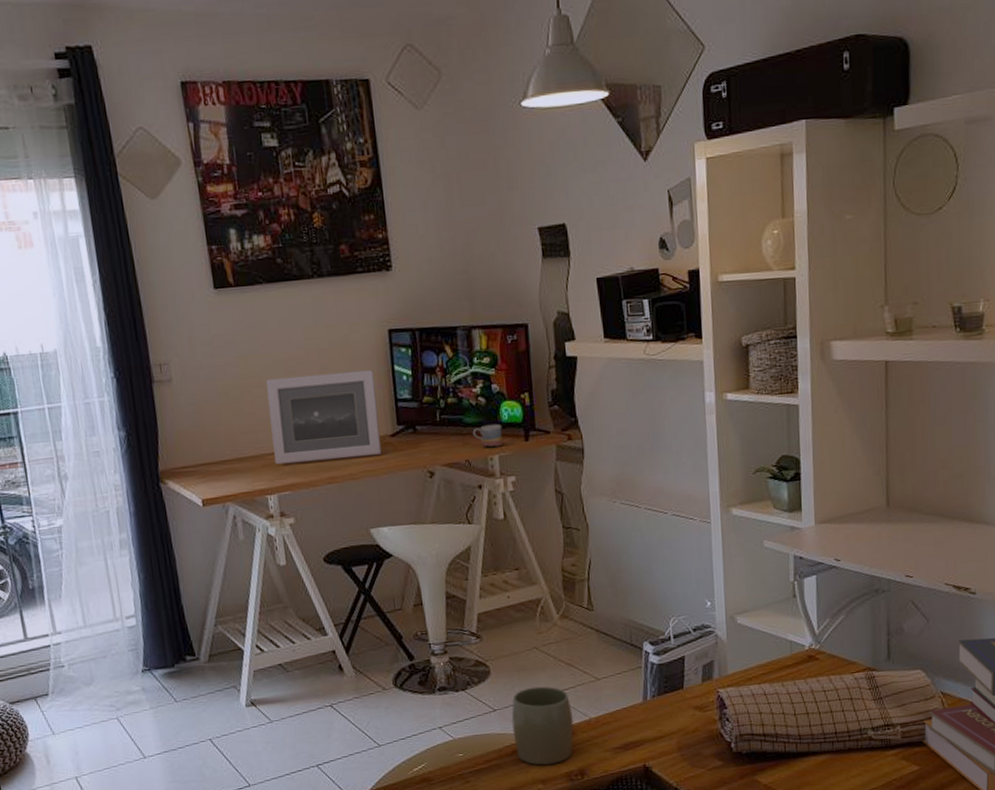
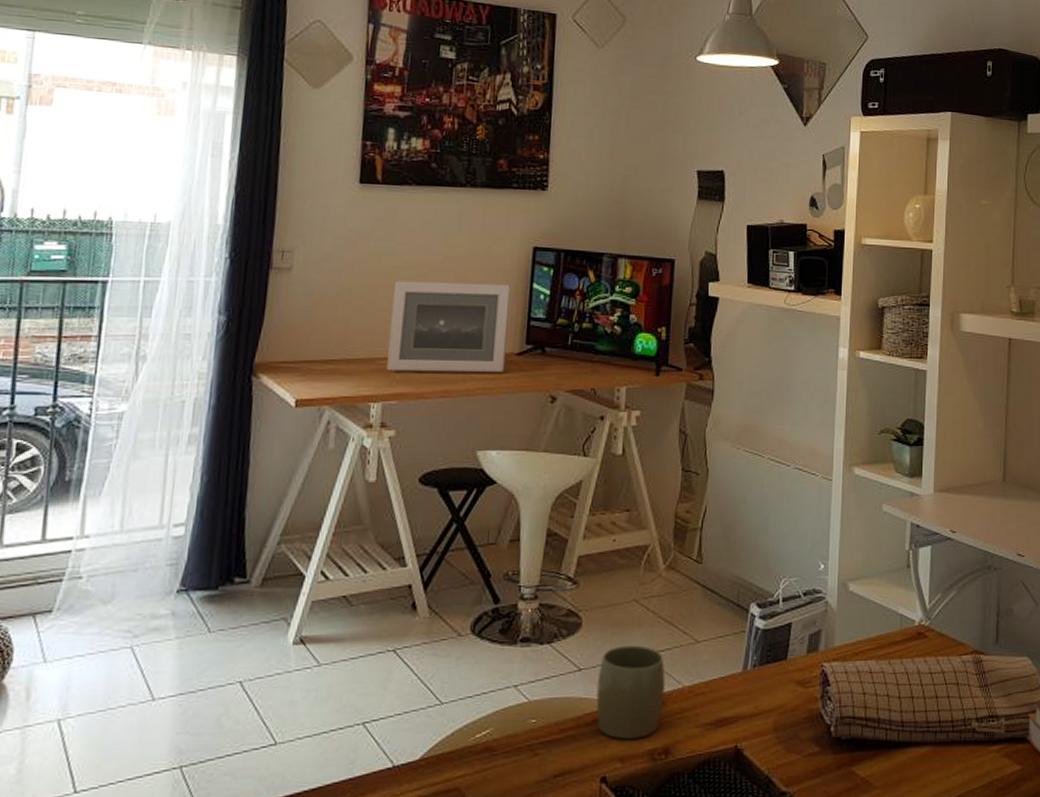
mug: present [472,423,503,448] -> none [603,354,635,379]

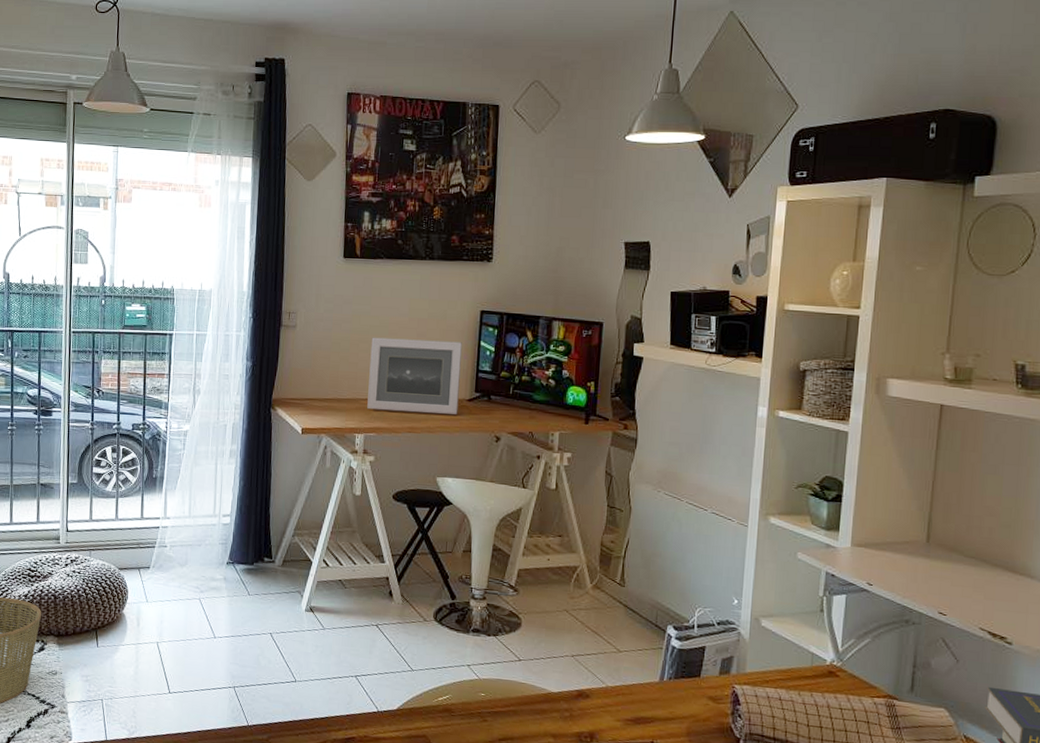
mug: present [596,645,666,739] -> none [533,646,591,722]

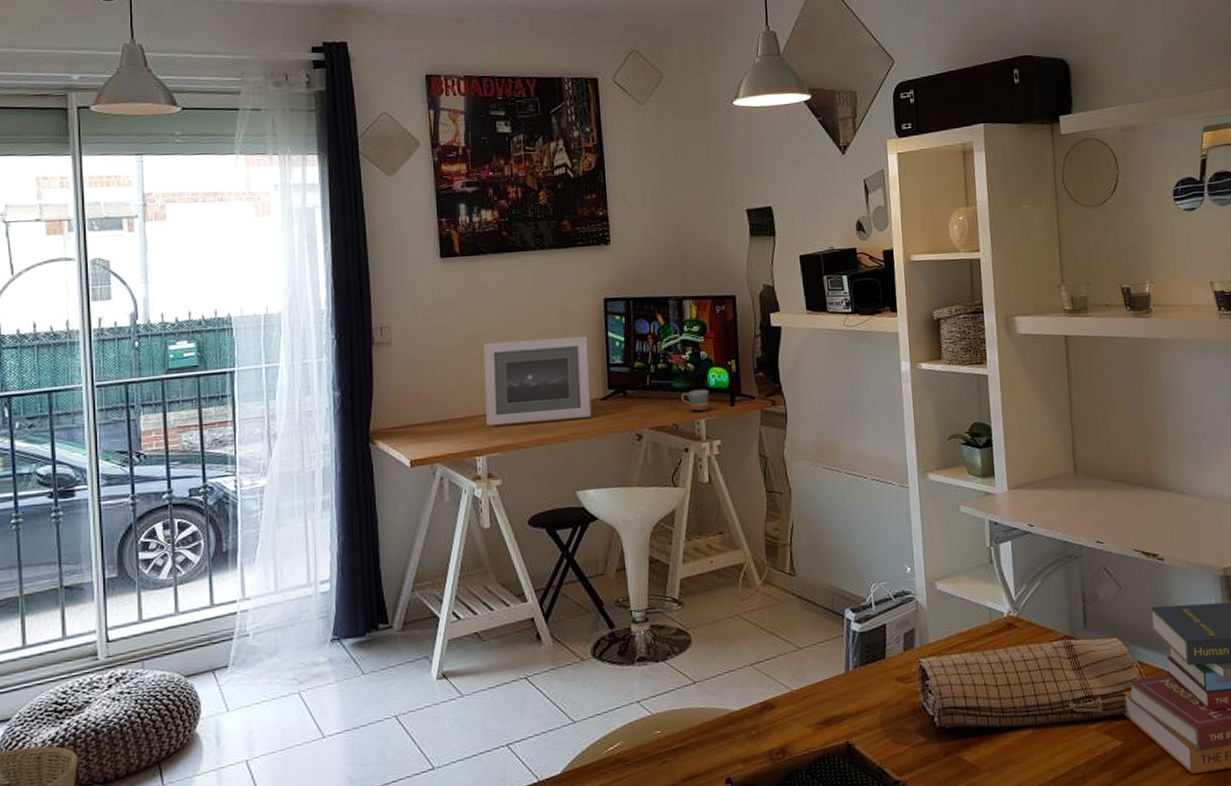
mug: none [539,404,567,425] -> present [680,389,710,412]

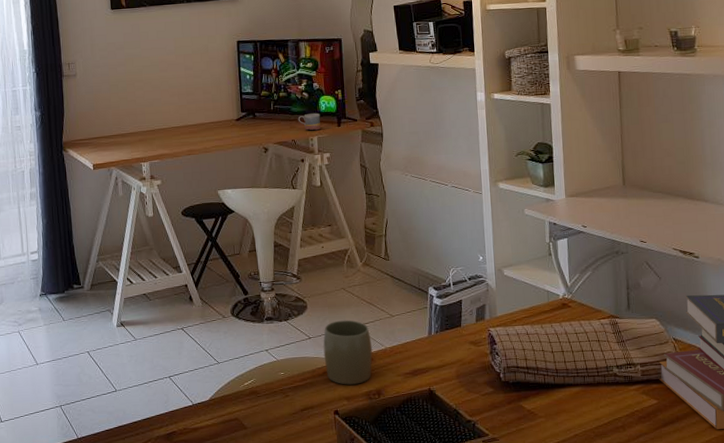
picture frame: present [483,336,592,427] -> none [145,70,229,140]
mug: none [711,656,775,743] -> present [323,320,373,385]

